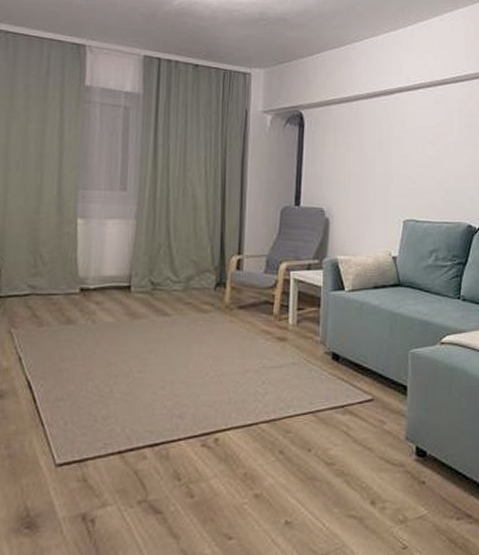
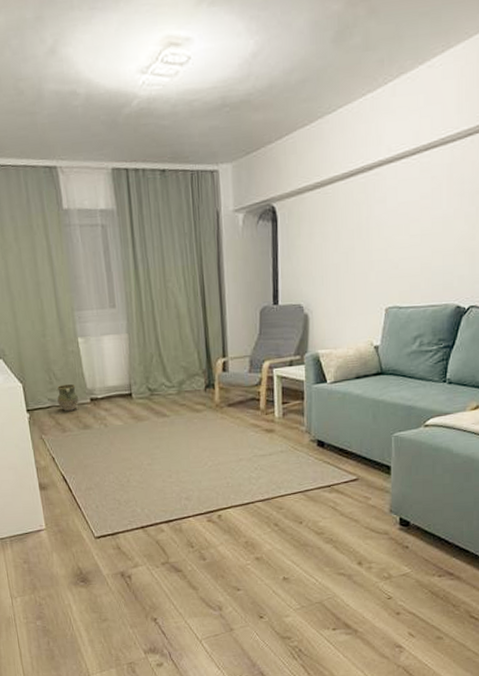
ceramic jug: none [39,270,67,301] -> present [57,384,79,411]

